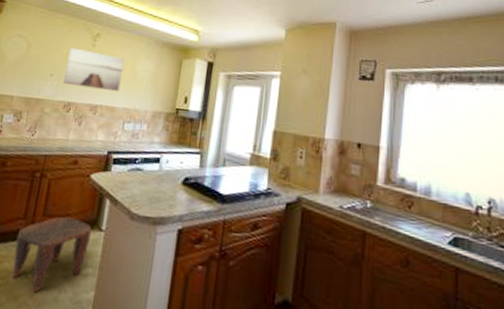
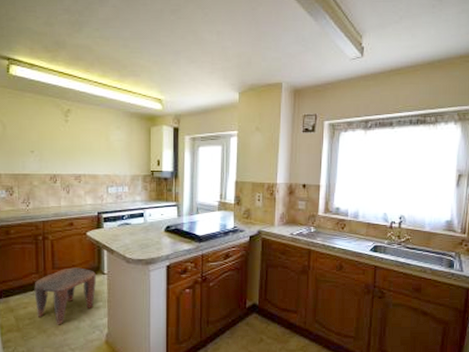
wall art: present [63,47,125,92] -> none [44,124,98,161]

